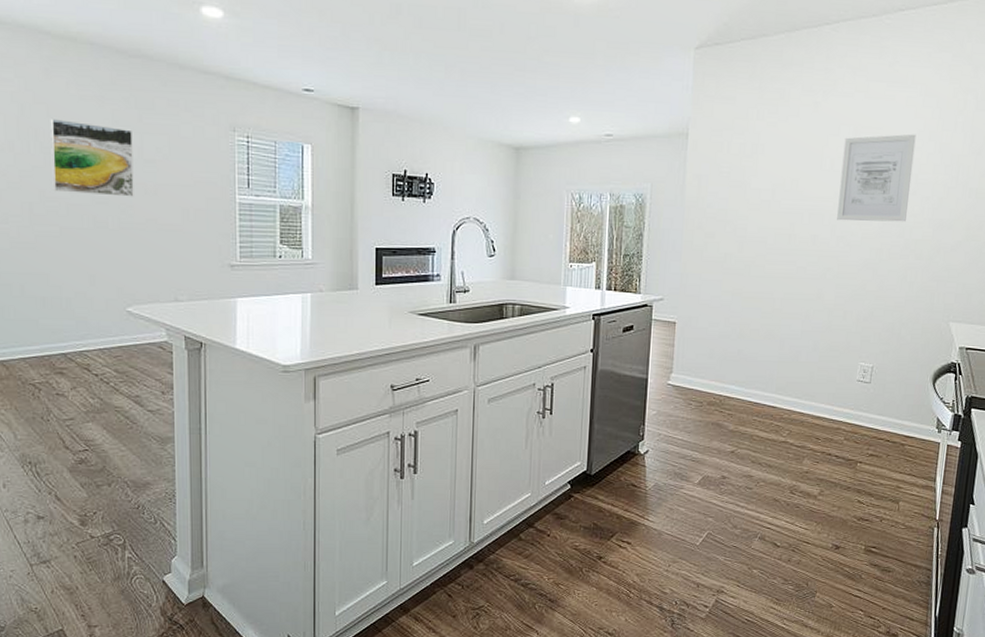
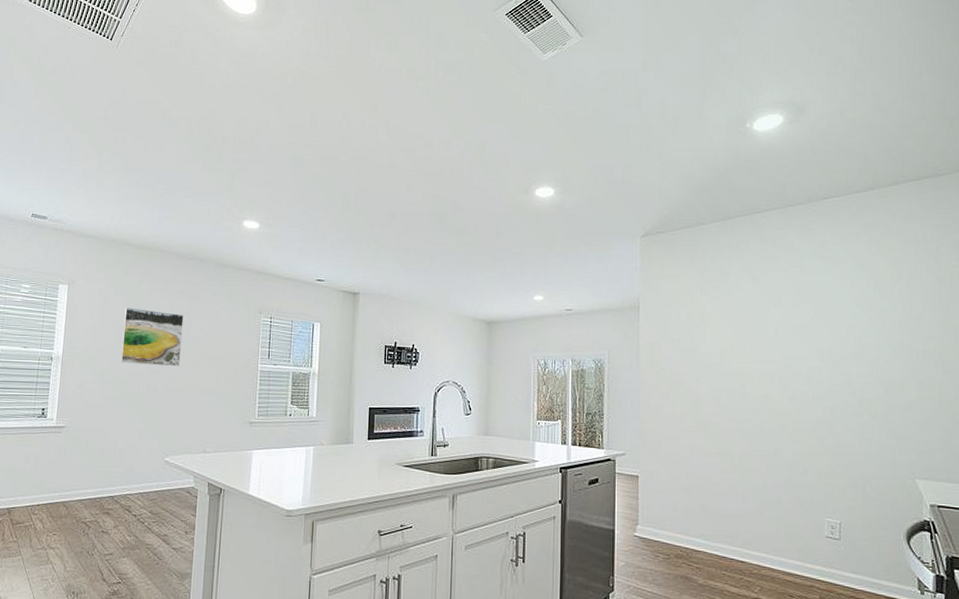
wall art: present [837,134,916,222] -> none [785,302,856,383]

